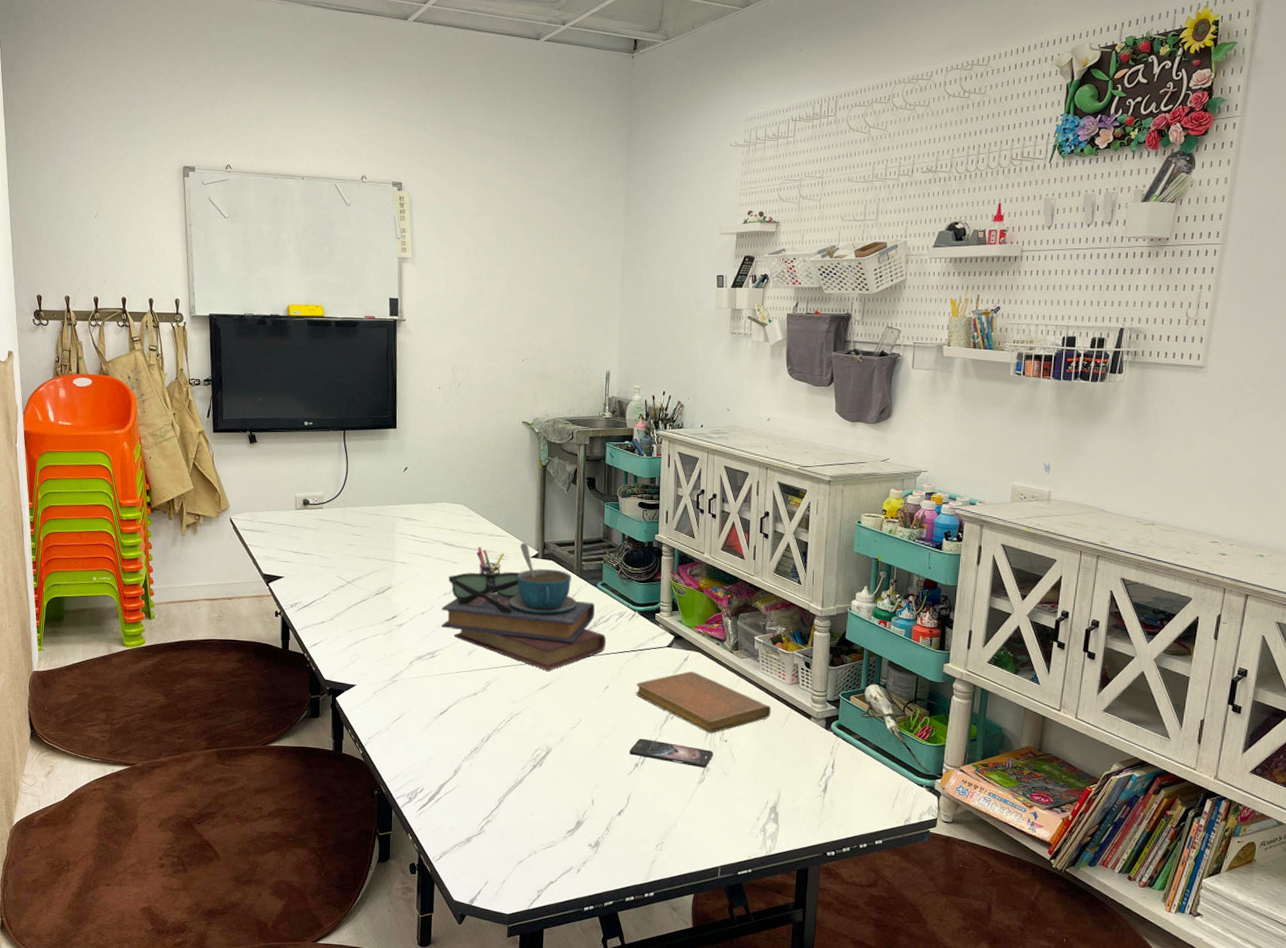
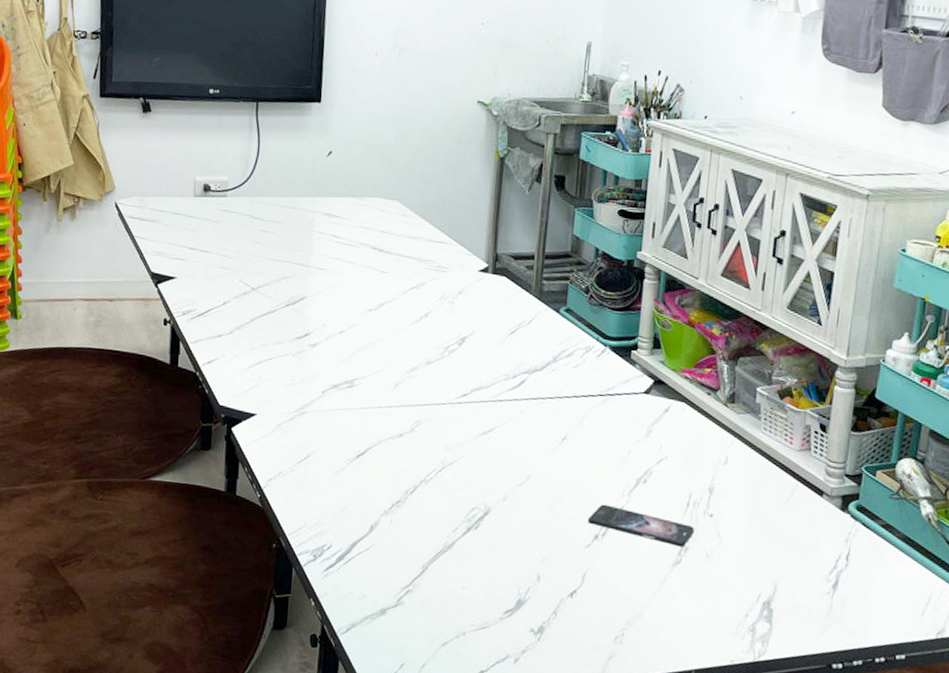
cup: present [441,542,607,671] -> none [364,251,568,413]
pen holder: present [477,547,505,593] -> none [411,254,447,312]
notebook: present [636,671,771,734] -> none [601,425,773,506]

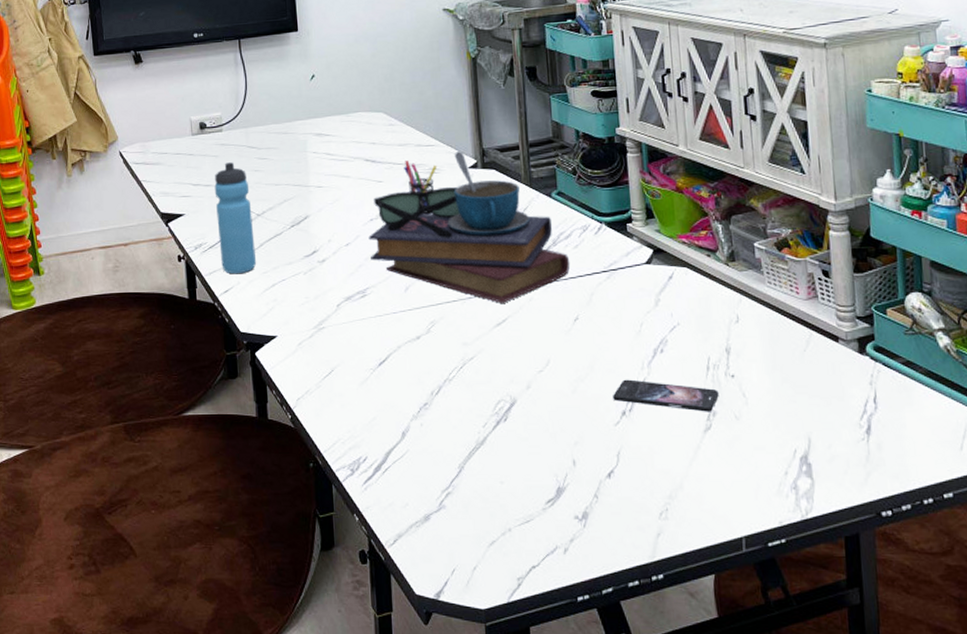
water bottle: none [208,230,248,347] -> present [214,162,257,274]
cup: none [364,251,568,413] -> present [368,150,570,303]
pen holder: none [411,254,447,312] -> present [404,160,438,214]

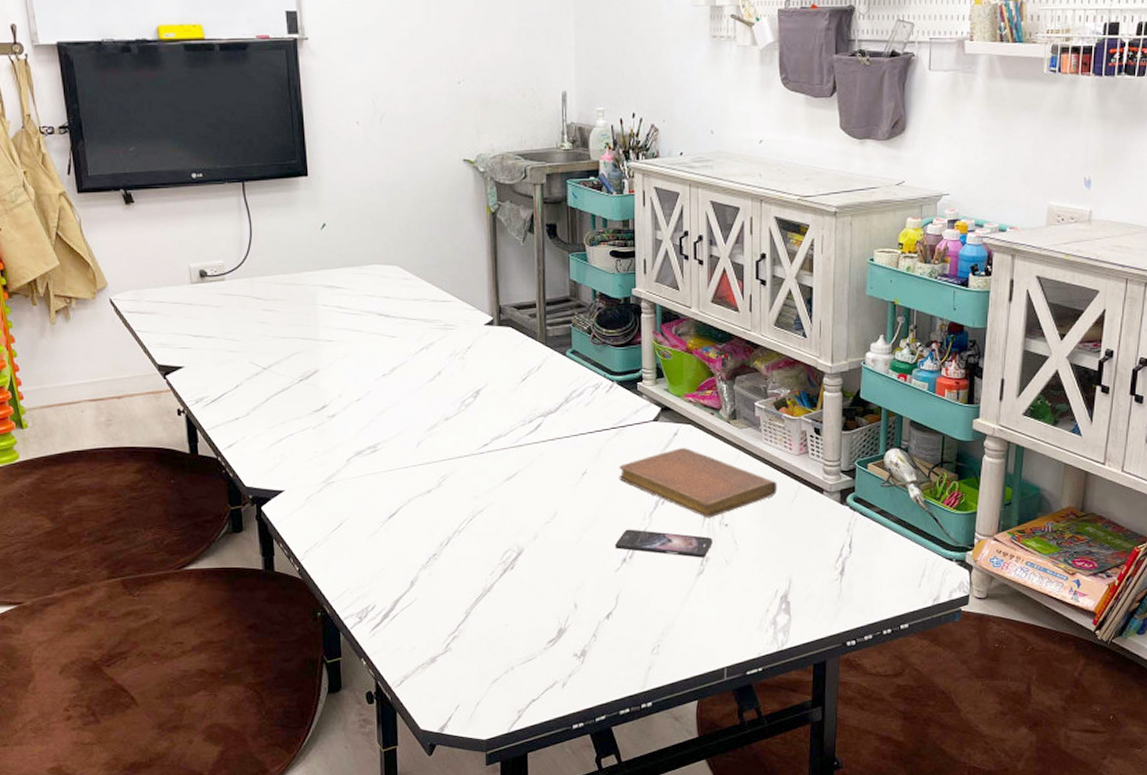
water bottle: present [214,162,257,274] -> none [216,313,263,429]
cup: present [368,150,570,303] -> none [380,307,581,458]
pen holder: present [404,160,438,214] -> none [418,316,453,370]
notebook: none [612,291,787,369] -> present [619,447,778,518]

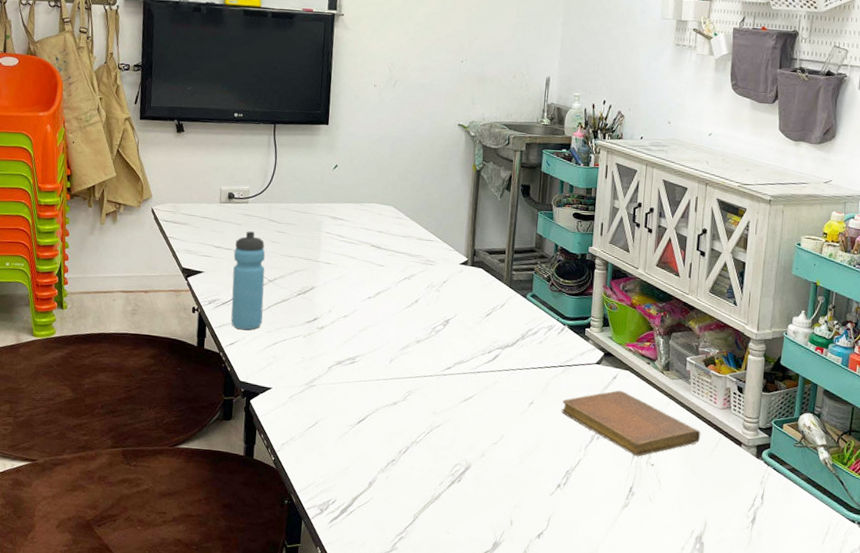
water bottle: none [216,313,263,429] -> present [231,231,266,330]
smartphone: present [615,529,713,558] -> none [552,458,639,493]

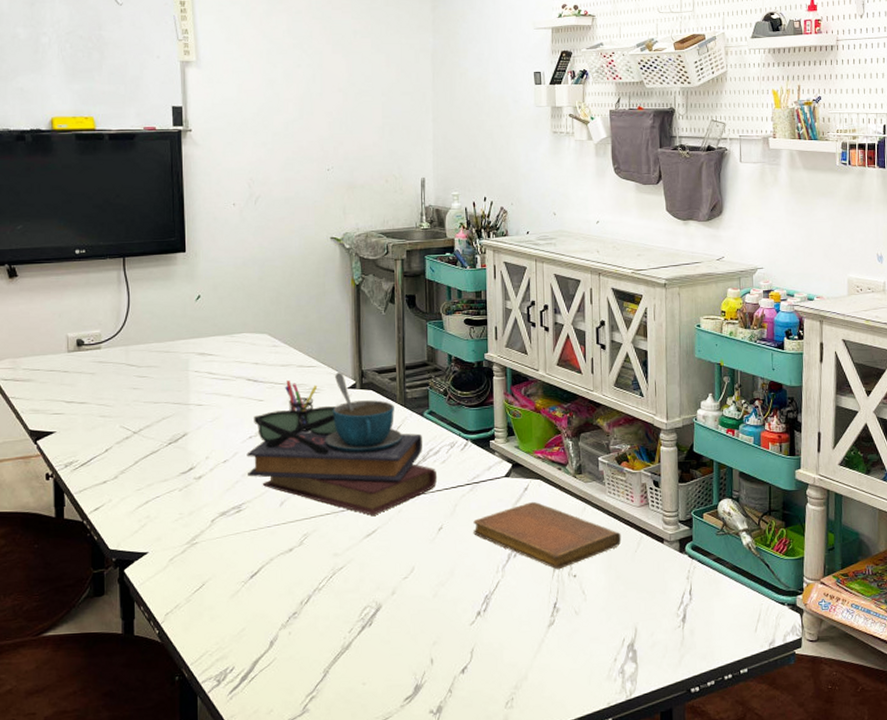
water bottle: present [231,231,266,330] -> none [89,380,131,492]
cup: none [364,248,534,383] -> present [246,371,438,515]
pen holder: none [404,250,433,299] -> present [285,380,318,431]

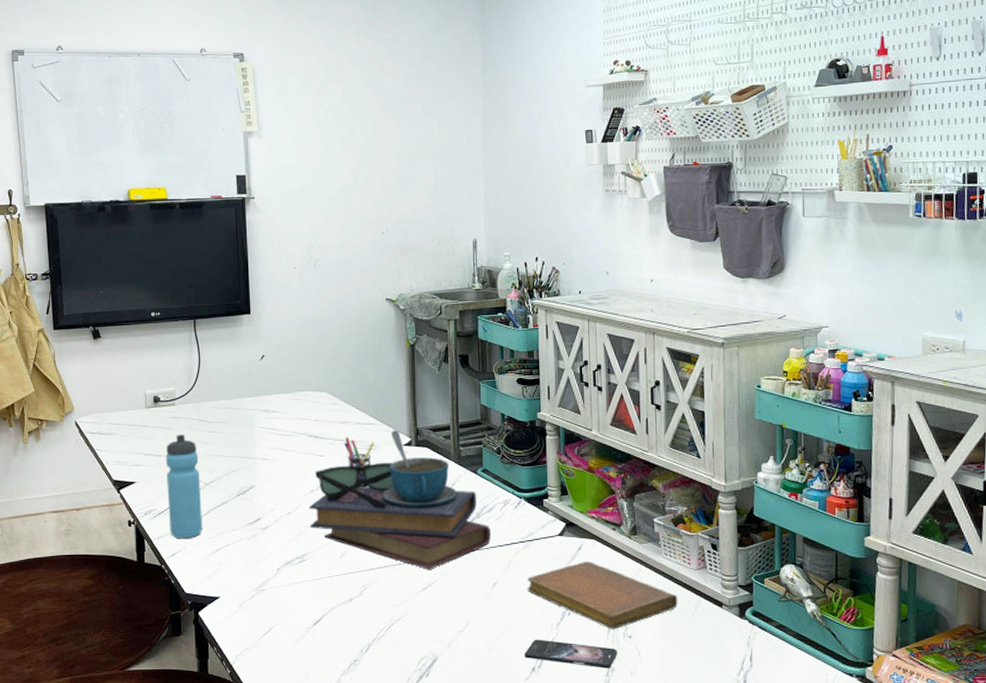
water bottle: none [89,380,131,492] -> present [165,434,203,539]
smartphone: none [470,582,562,609] -> present [524,639,617,669]

